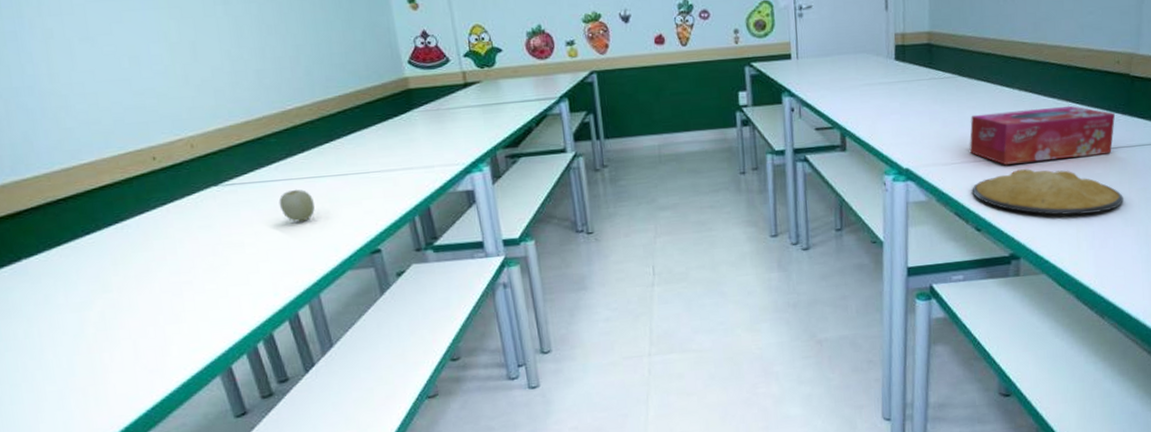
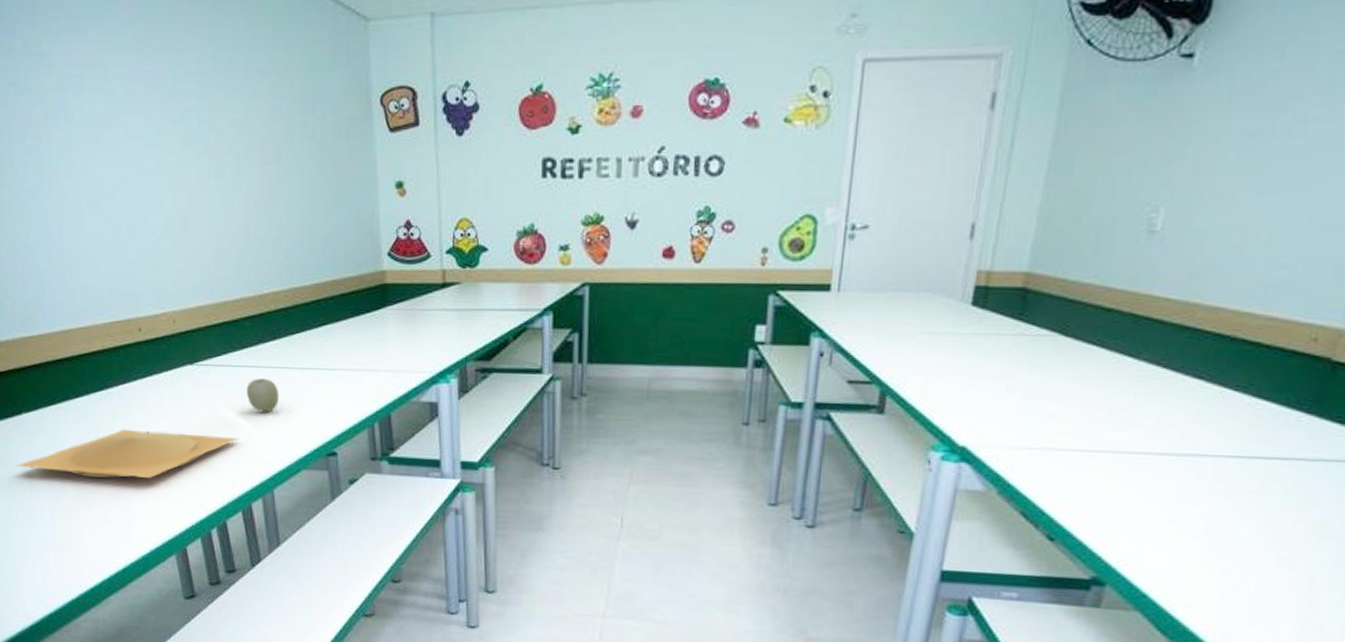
plate: none [20,249,277,317] -> present [16,429,239,478]
tissue box: present [969,106,1116,165] -> none [1057,388,1296,466]
plate: present [972,169,1123,215] -> none [1050,469,1284,544]

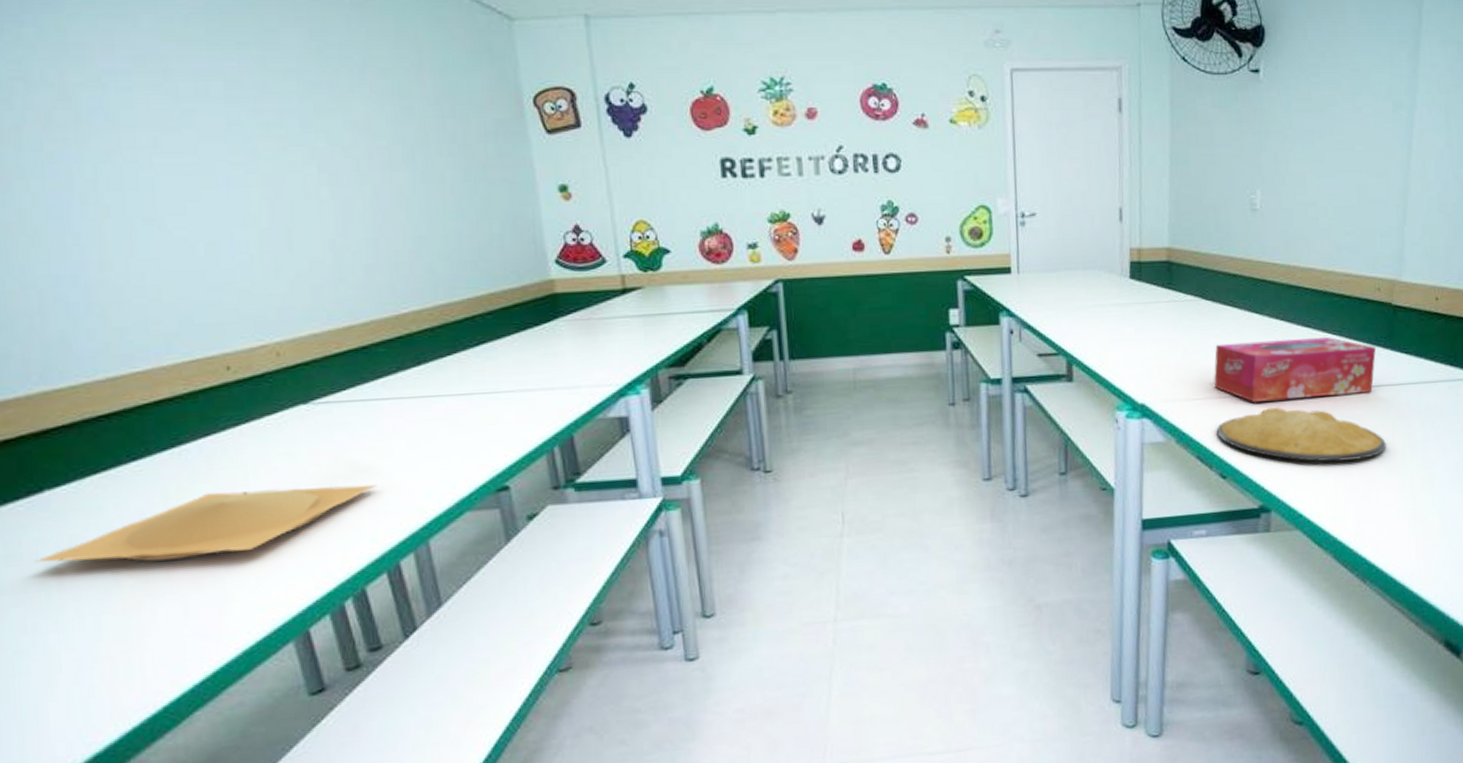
fruit: present [246,377,279,412] -> none [384,410,429,451]
plate: none [1050,469,1284,544] -> present [1216,407,1386,462]
tissue box: none [1057,388,1296,466] -> present [1213,337,1377,402]

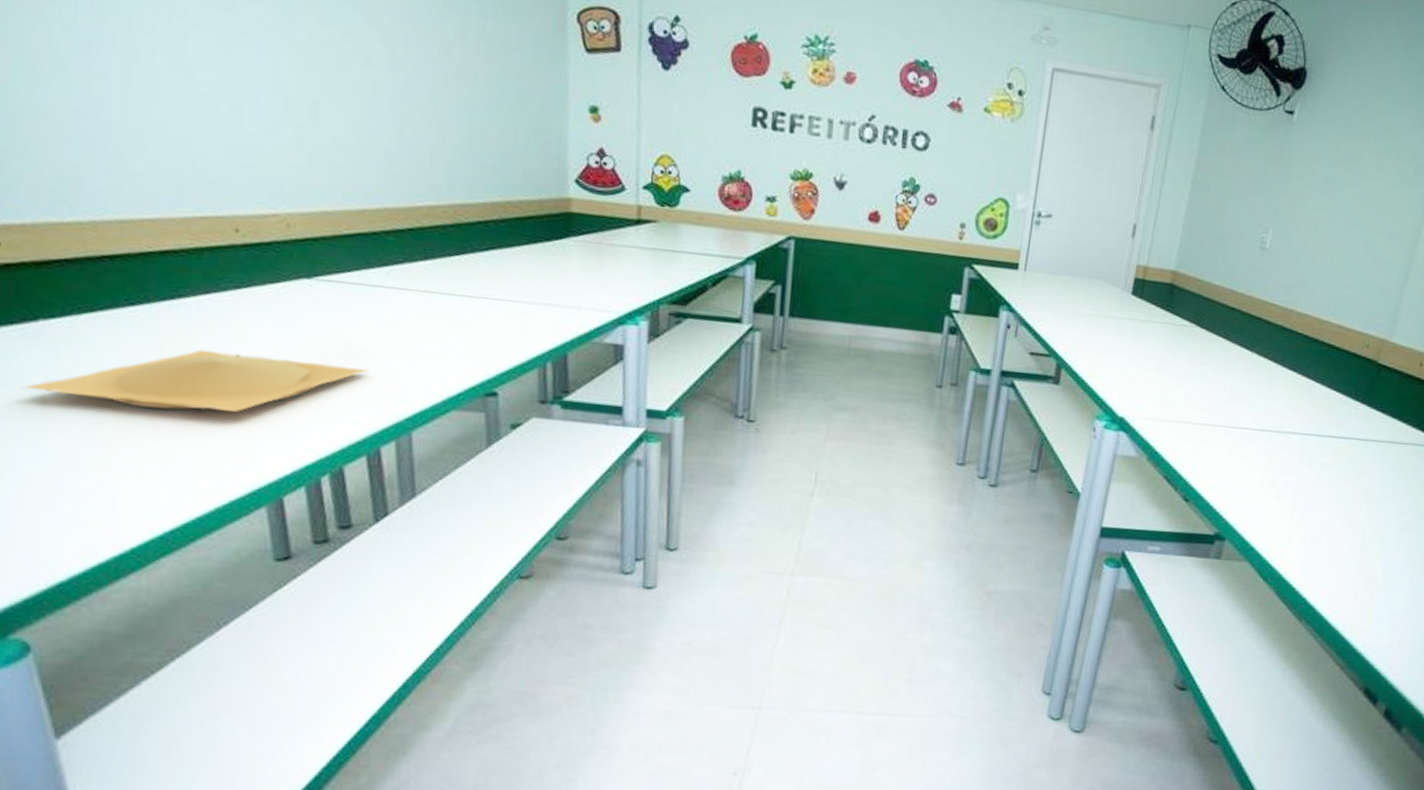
tissue box: present [1213,337,1377,402] -> none [1192,372,1355,444]
plate: present [1216,407,1386,462] -> none [1187,442,1346,506]

